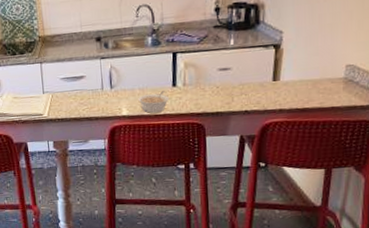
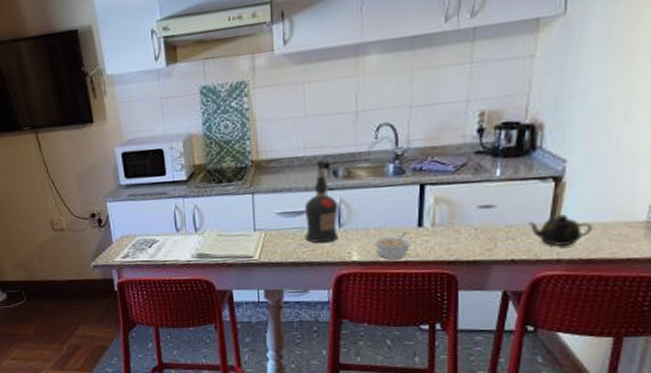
liquor bottle: none [82,35,110,102] -> present [304,160,338,244]
teapot: none [255,74,306,99] -> present [527,214,593,246]

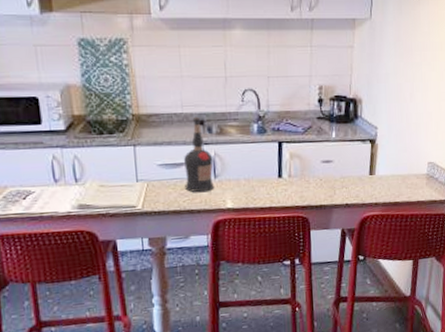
legume: present [373,232,412,259] -> none [243,182,275,206]
teapot: present [527,214,593,246] -> none [355,168,396,193]

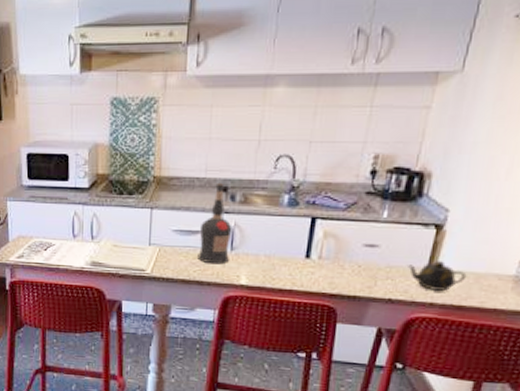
teapot: none [355,168,396,193] -> present [406,261,467,291]

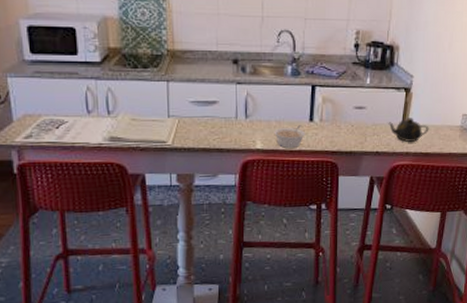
liquor bottle: present [198,183,233,264] -> none [215,56,245,132]
legume: none [261,262,299,287] -> present [274,125,305,148]

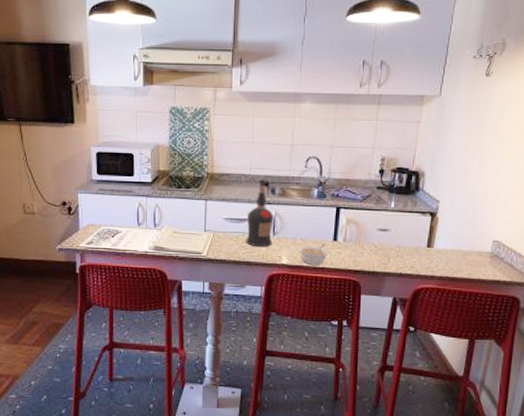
liquor bottle: none [215,56,245,132] -> present [246,179,274,247]
teapot: present [387,118,429,142] -> none [411,242,456,266]

